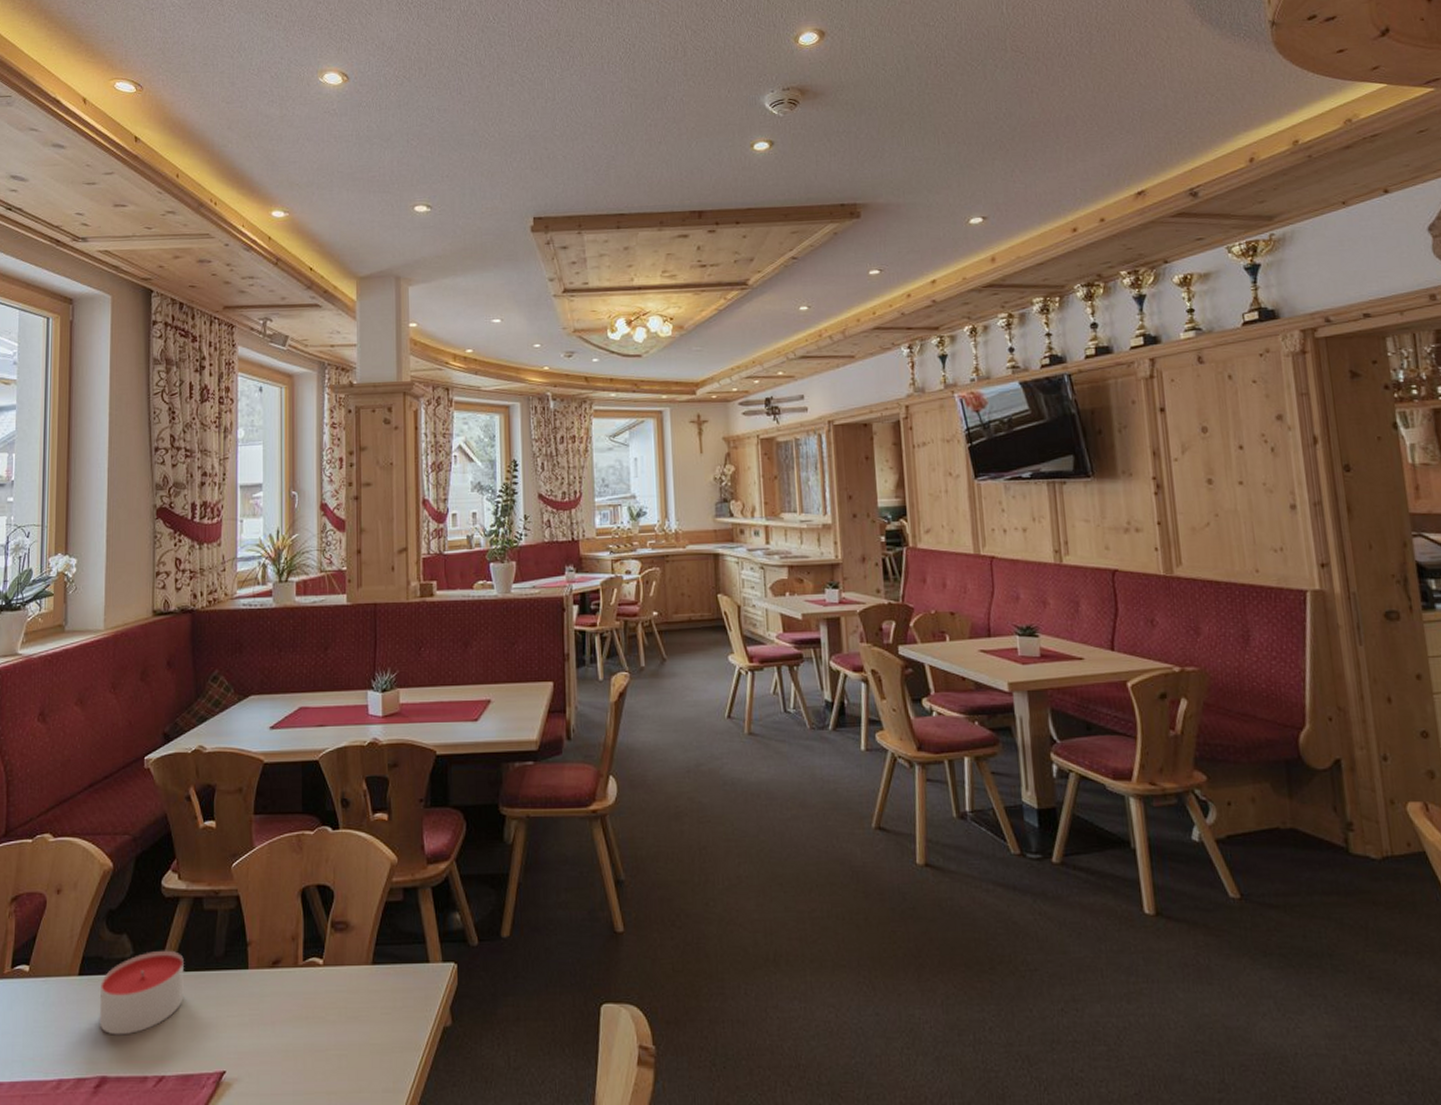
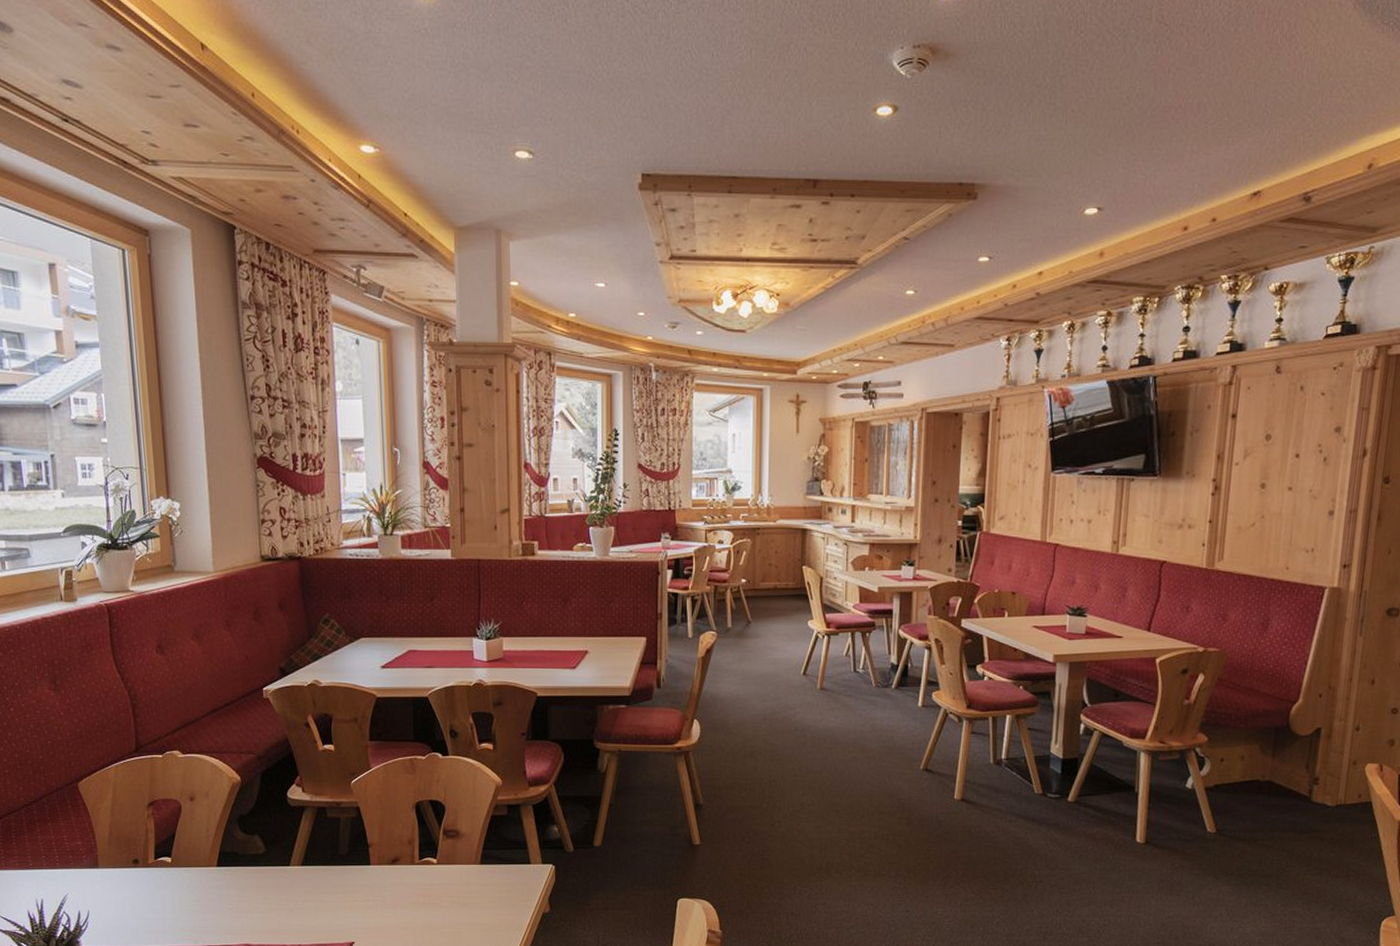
candle: present [100,950,184,1035] -> none [238,848,314,914]

